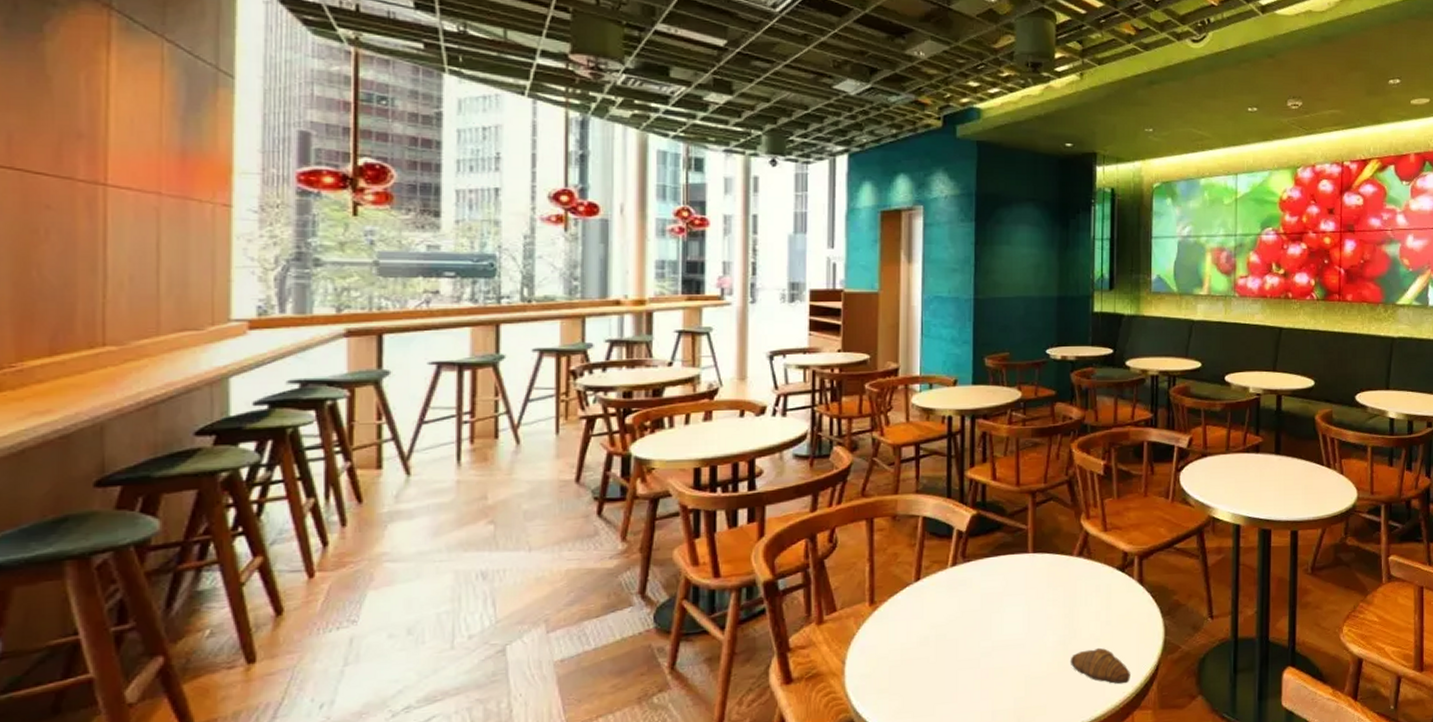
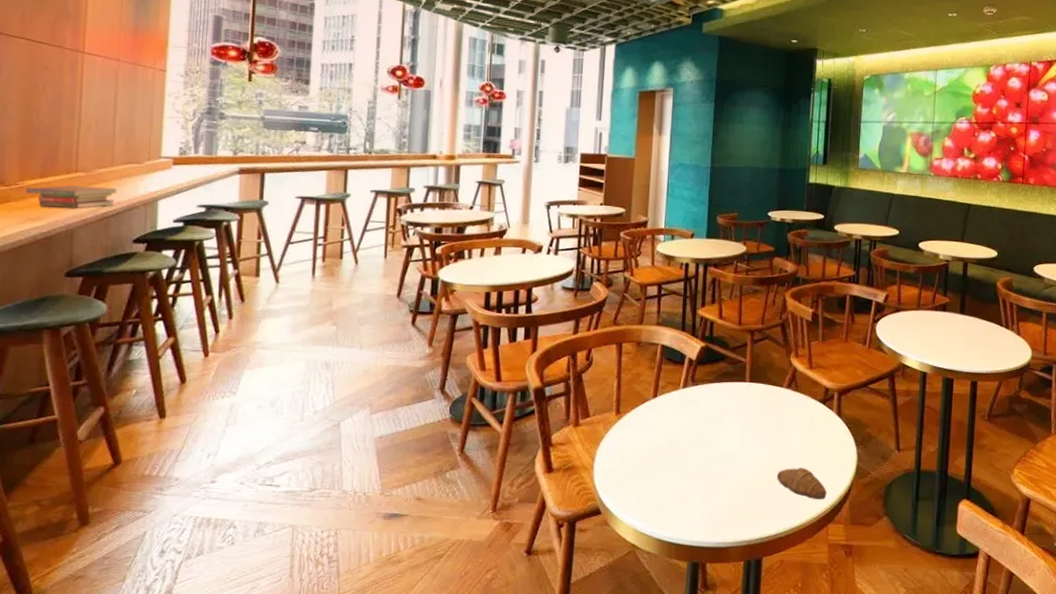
books: none [28,364,167,396] -> present [26,185,117,209]

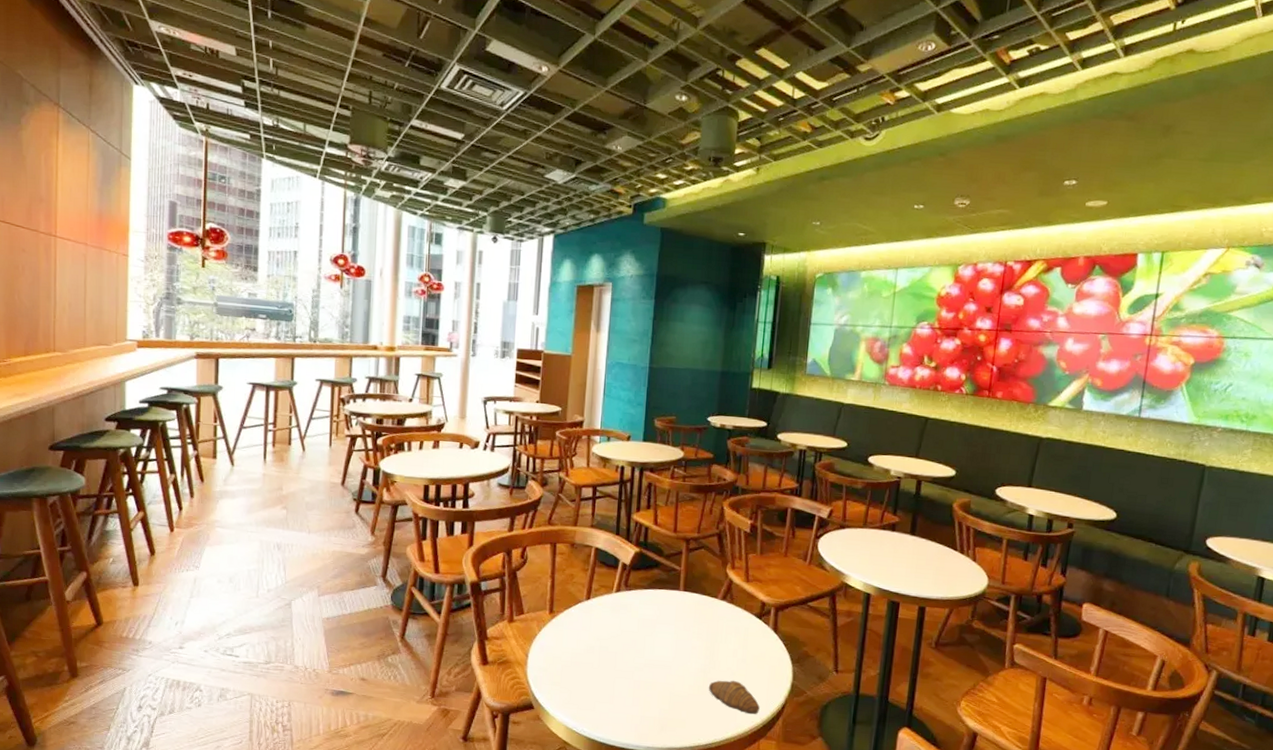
books: present [26,185,117,209] -> none [13,364,89,387]

